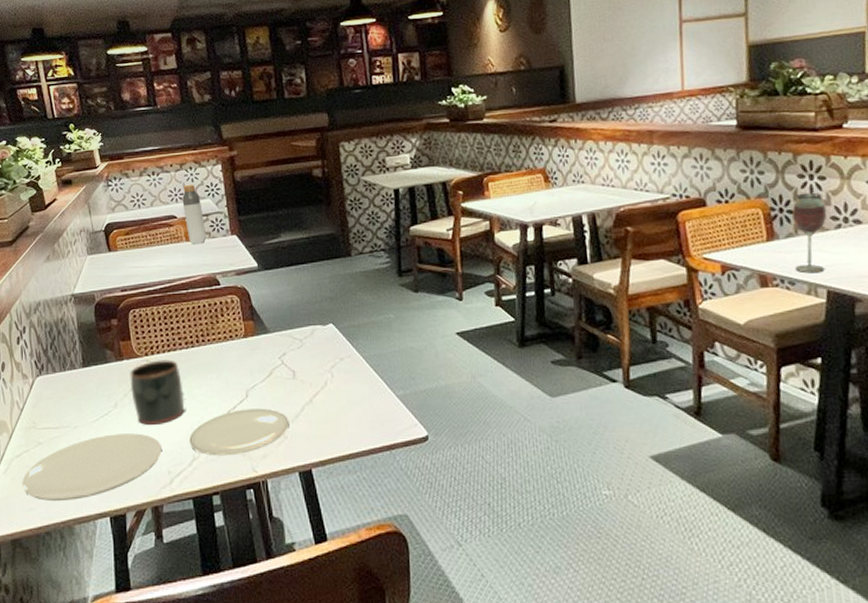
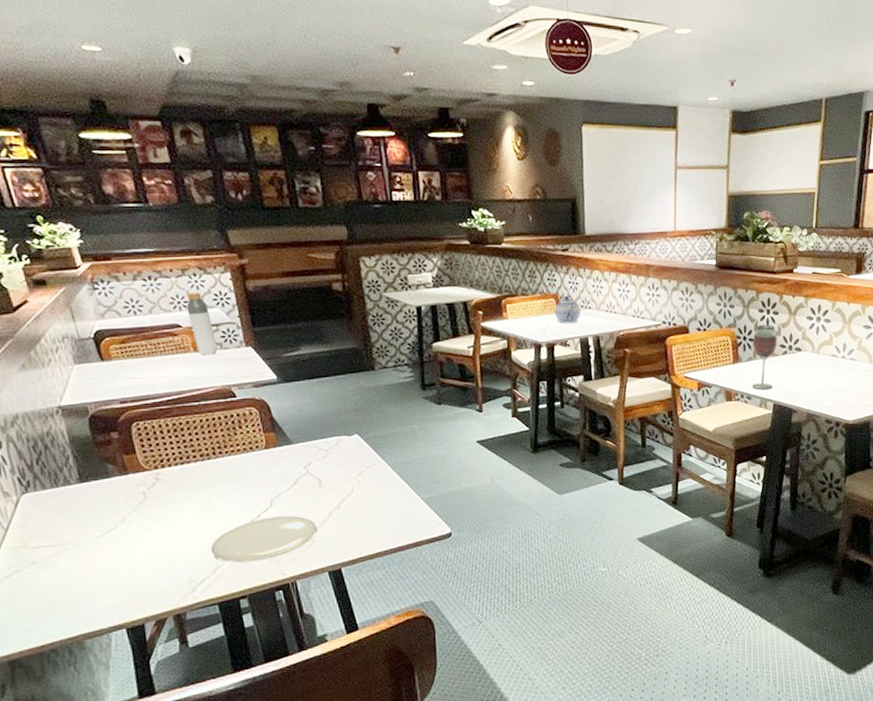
plate: present [22,433,163,502] -> none [15,546,182,619]
mug: present [130,360,185,425] -> none [138,472,204,537]
teapot: none [542,169,573,200] -> present [554,295,581,323]

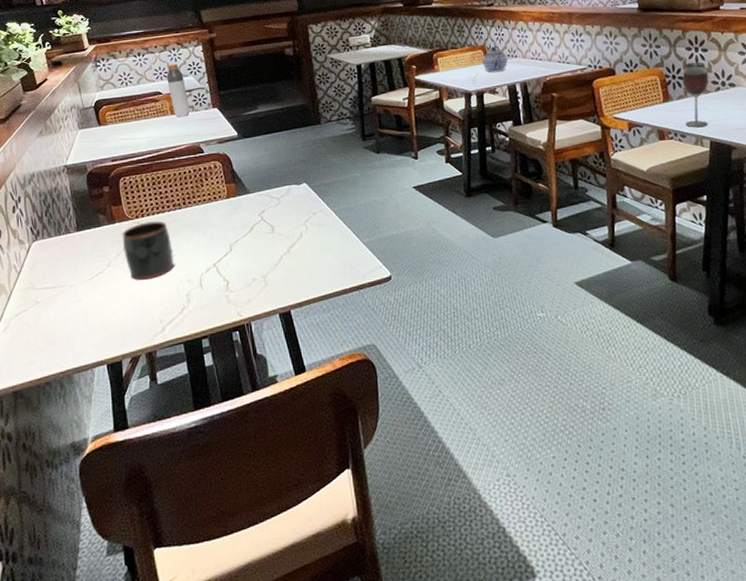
mug: none [138,472,204,537] -> present [122,221,174,280]
plate: present [210,515,317,563] -> none [178,259,270,304]

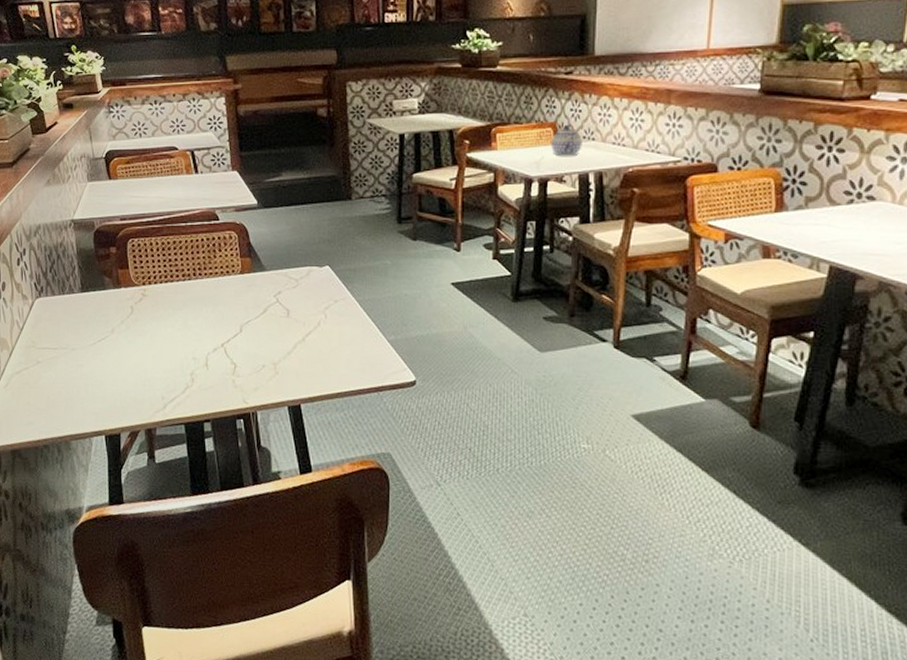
mug: present [122,221,174,280] -> none [127,290,180,352]
bottle: present [167,63,191,118] -> none [184,116,208,178]
wineglass: present [682,62,710,128] -> none [801,165,841,248]

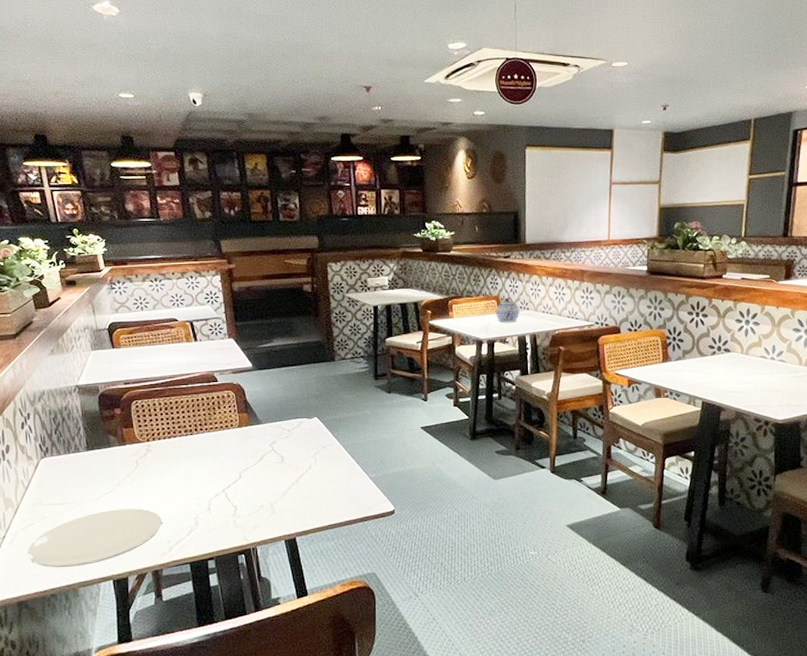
plate: none [21,358,157,418] -> present [28,508,163,568]

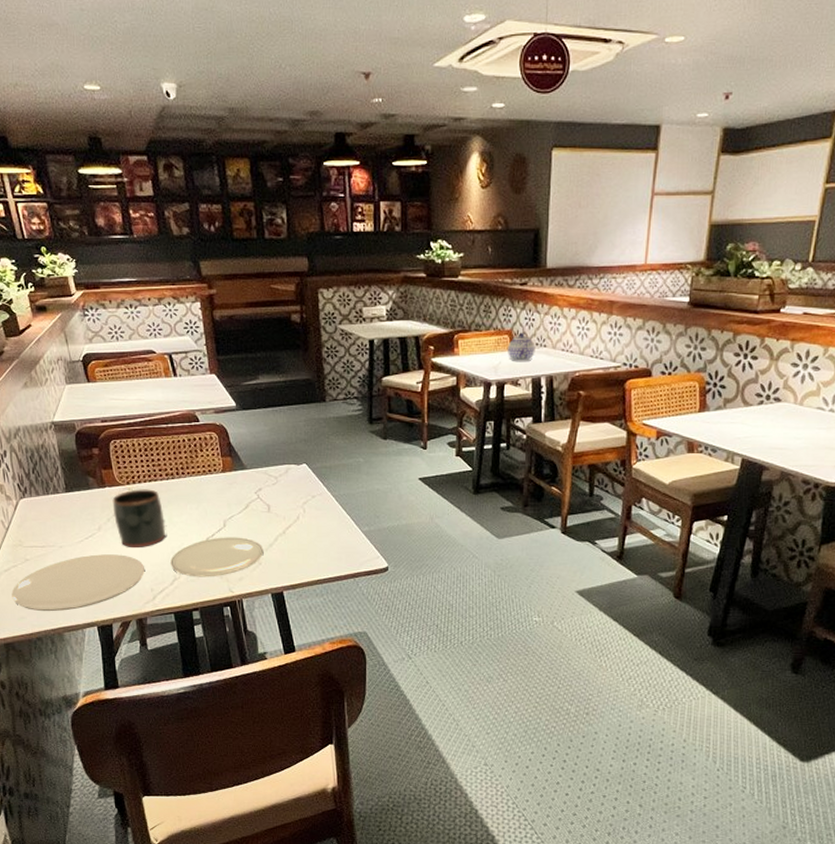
mug: none [132,445,184,501] -> present [112,489,166,547]
plate: none [186,487,278,528] -> present [169,537,264,577]

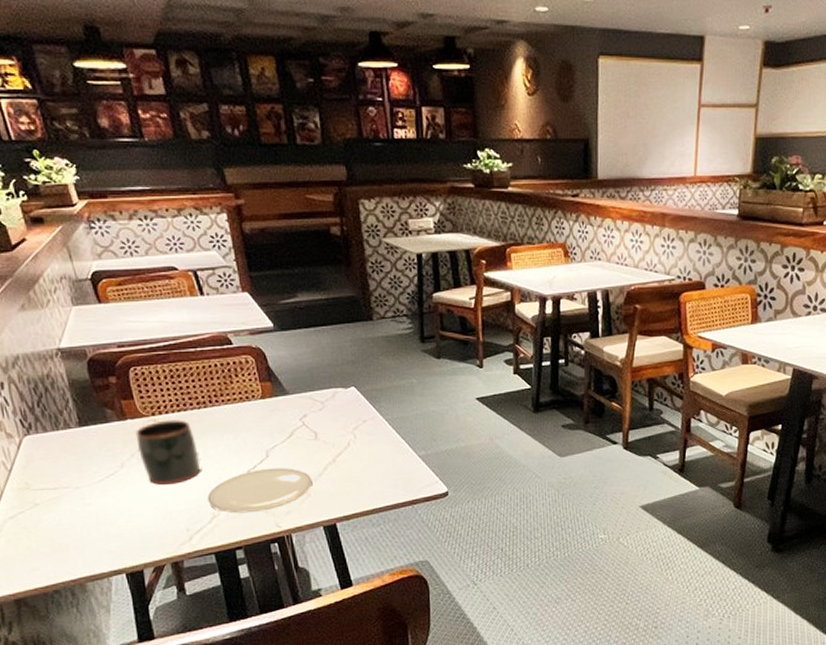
plate: present [11,554,145,612] -> none [19,493,179,561]
teapot: present [508,332,535,361] -> none [562,245,590,275]

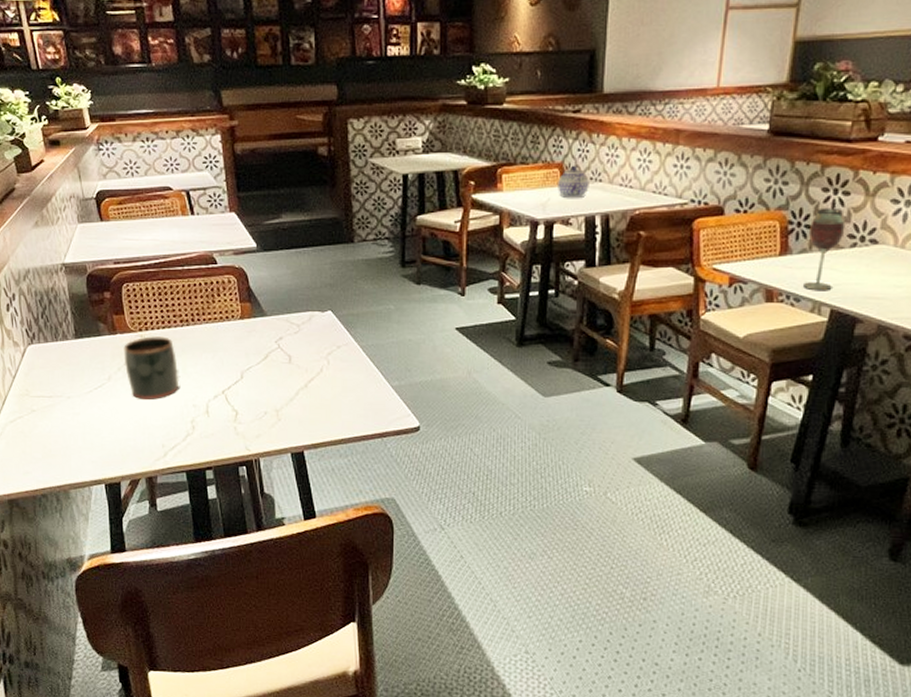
plate: present [206,468,313,514] -> none [182,390,284,434]
teapot: none [562,245,590,275] -> present [558,165,589,198]
wineglass: none [771,282,802,353] -> present [804,207,846,291]

